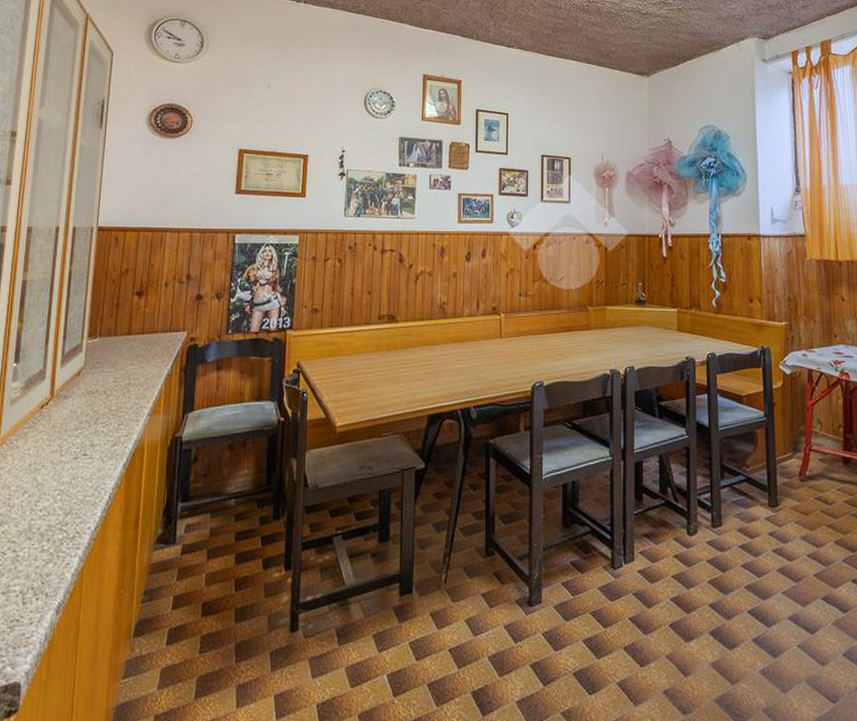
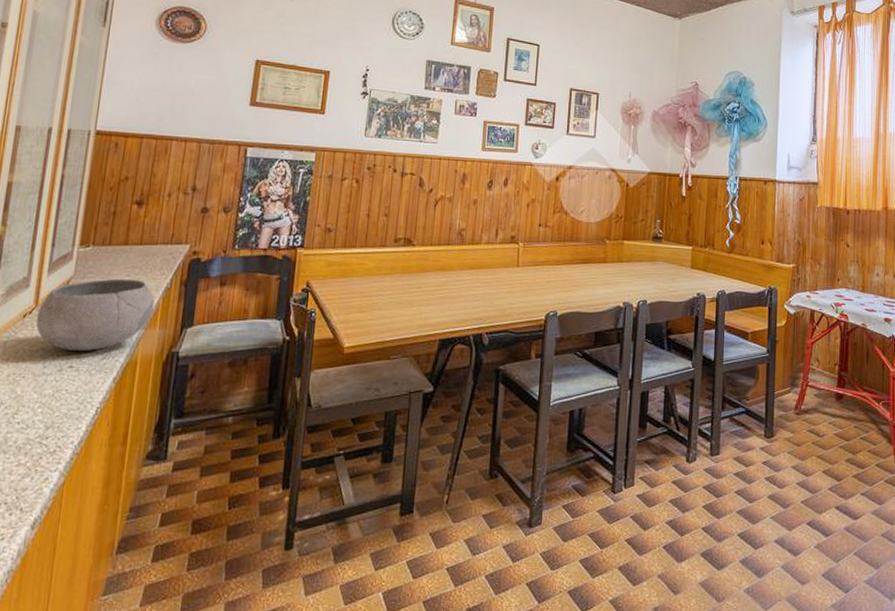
bowl: none [52,367,158,440] -> present [35,278,155,352]

